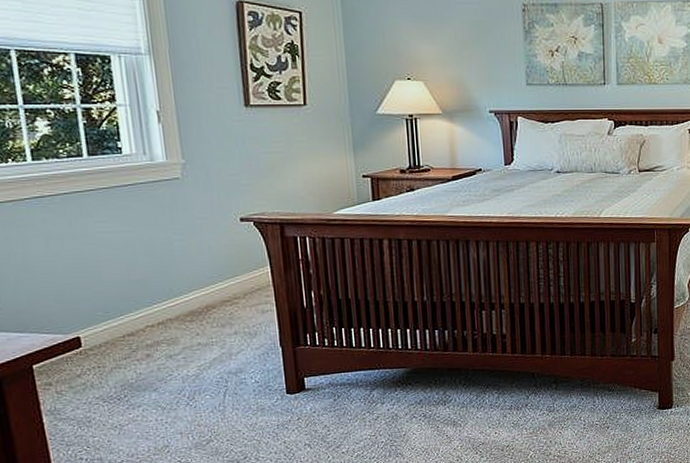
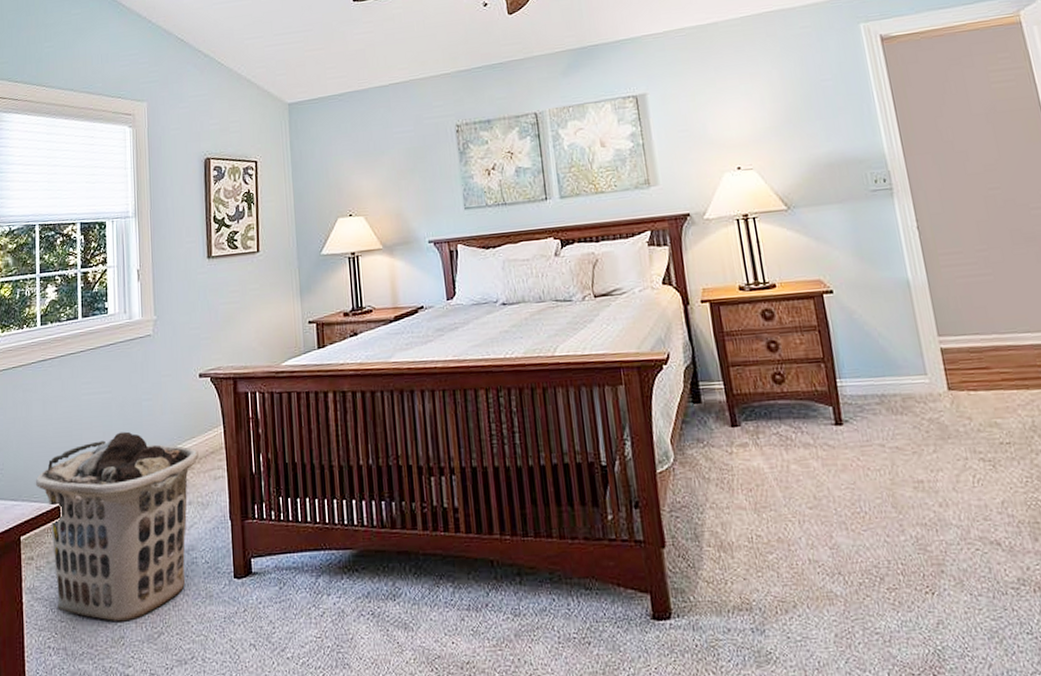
clothes hamper: none [44,269,243,434] -> present [35,431,199,622]

